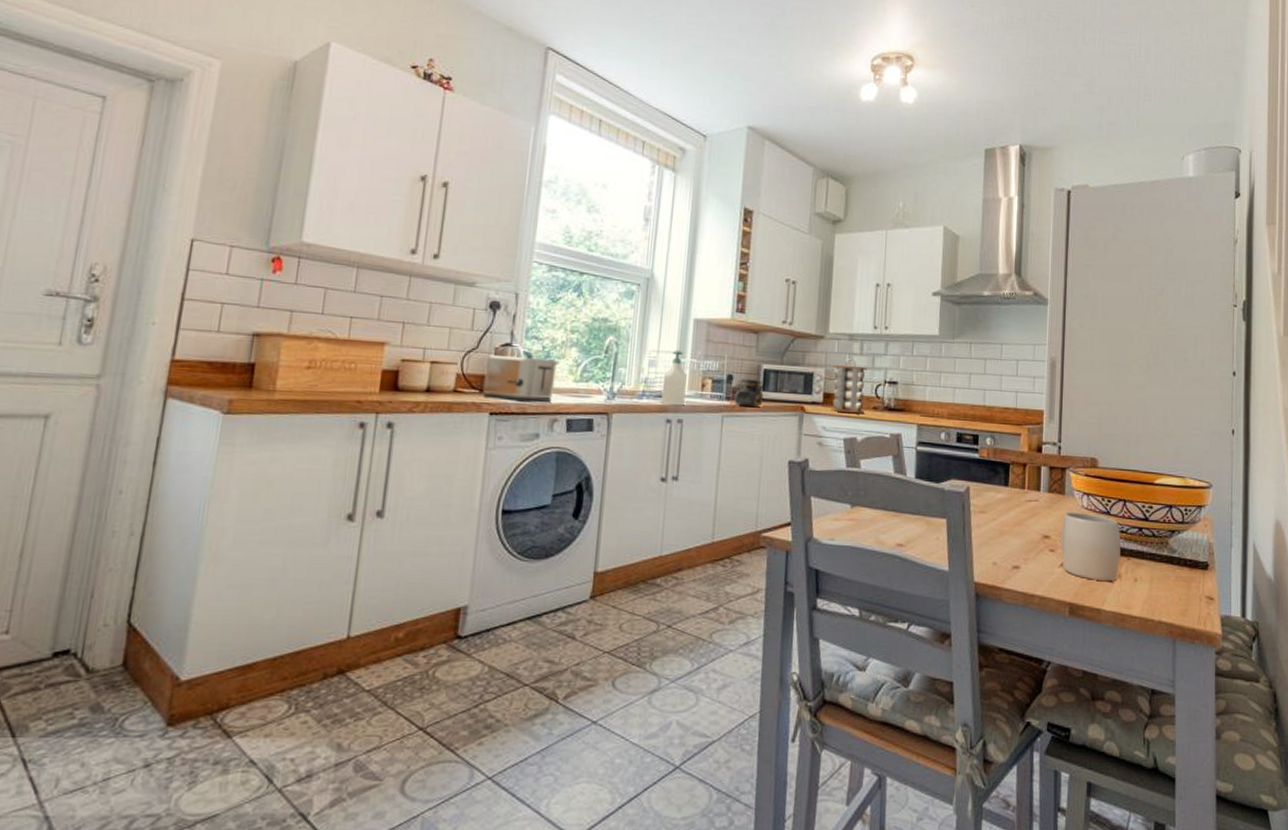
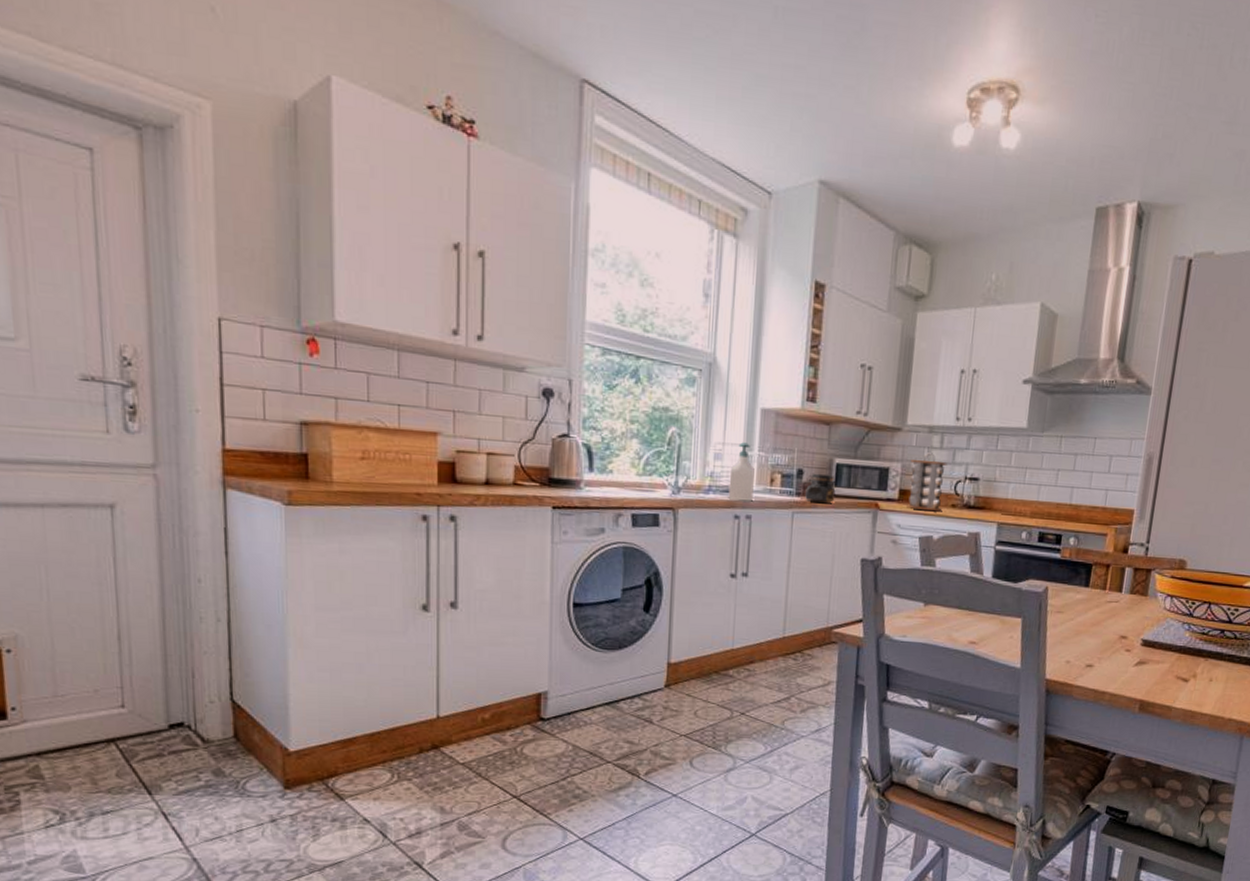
toaster: present [482,354,557,403] -> none [543,445,618,497]
mug: present [1061,511,1121,581] -> none [1137,613,1201,680]

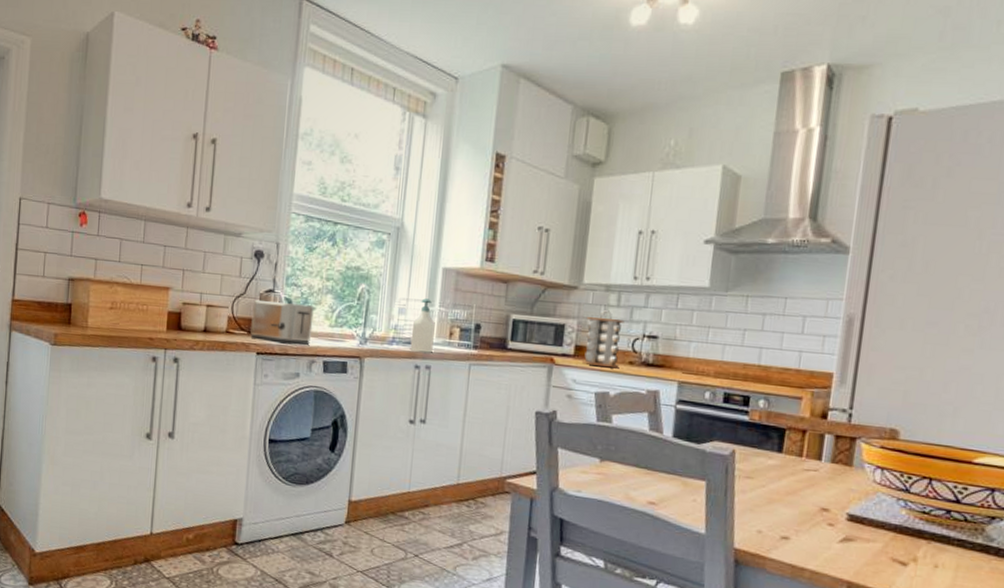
toaster: none [543,445,618,497] -> present [250,299,314,345]
jar: present [805,473,836,504] -> none [482,327,512,357]

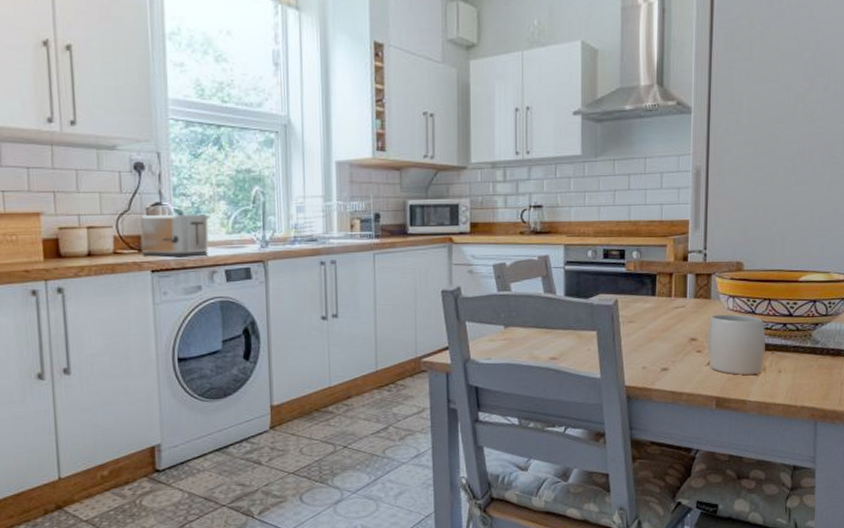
soap bottle: present [410,298,435,353] -> none [312,194,336,248]
spice rack: present [581,310,625,368] -> none [477,186,512,241]
mug: none [842,485,921,564] -> present [708,314,766,375]

